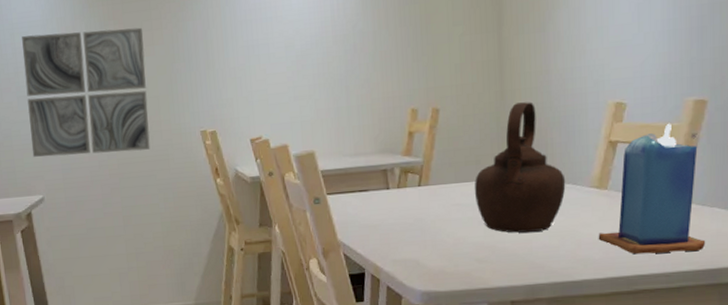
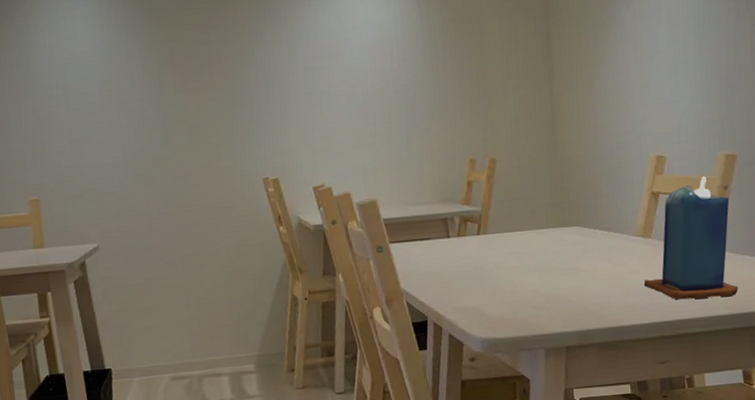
wall art: present [22,27,151,157] -> none [75,71,211,204]
teapot: present [474,102,566,233] -> none [529,154,614,280]

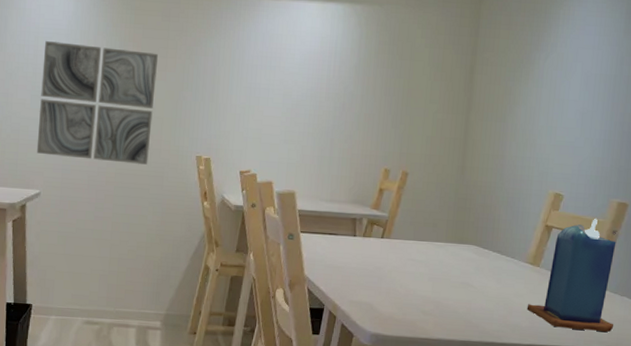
wall art: none [75,71,211,204] -> present [36,41,158,165]

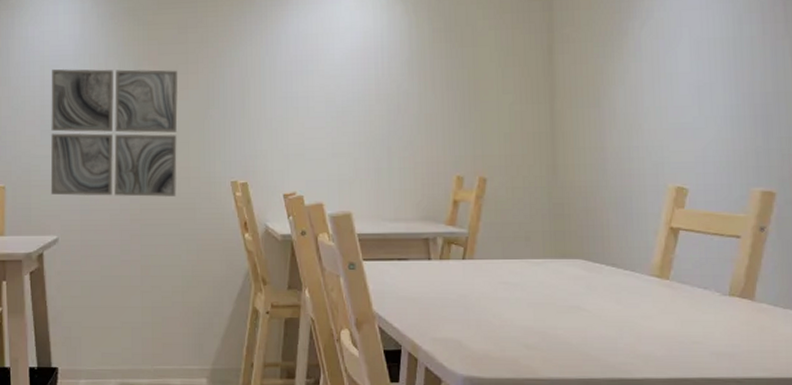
candle: present [526,218,616,333] -> none [659,213,779,357]

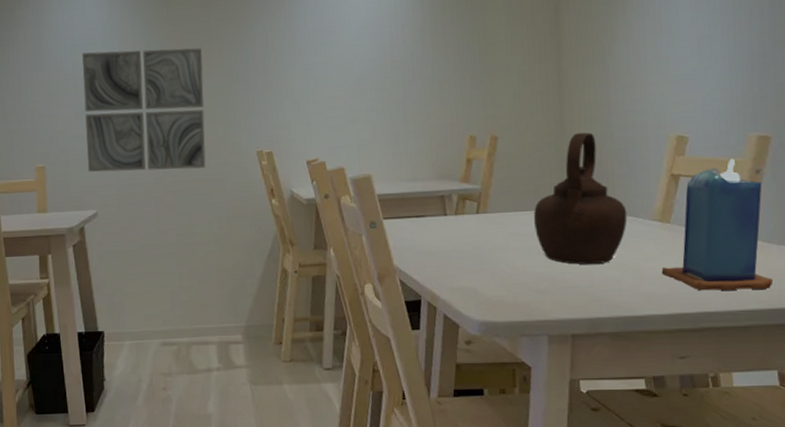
teapot: none [523,179,624,320] -> present [533,132,628,265]
candle: none [659,213,779,357] -> present [661,158,772,291]

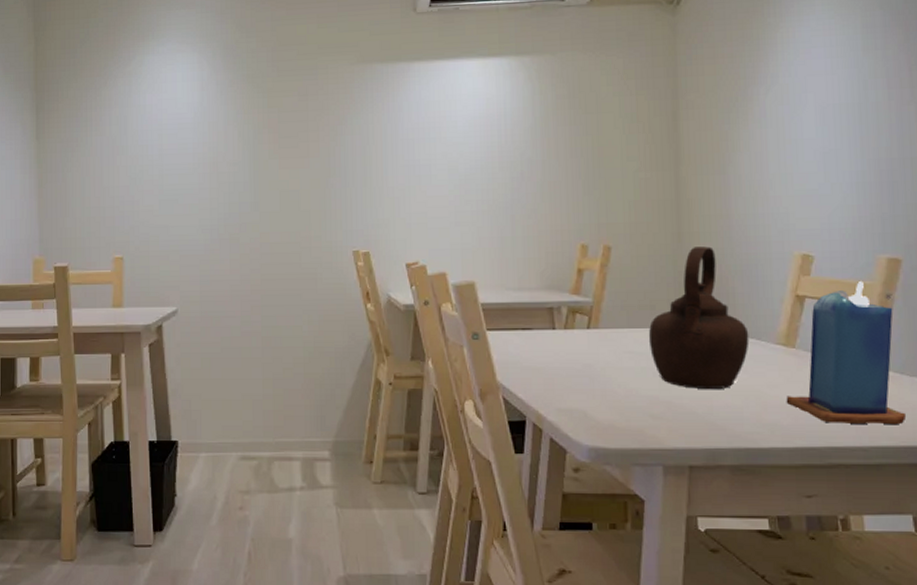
wall art: present [82,47,206,172] -> none [169,137,298,267]

